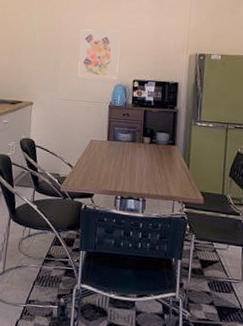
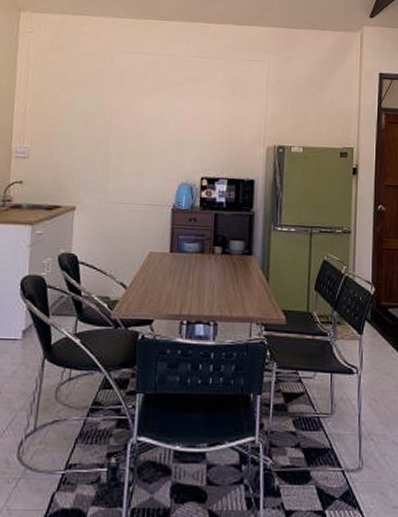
wall art: present [78,29,120,79] -> none [133,116,185,177]

